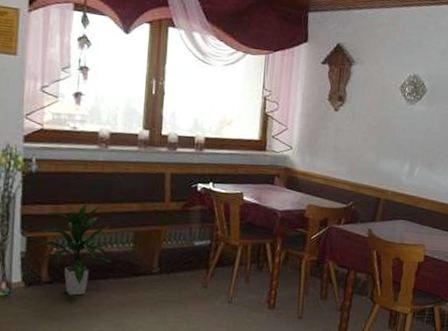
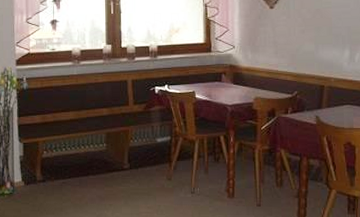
indoor plant: present [38,202,111,296] -> none [32,111,89,191]

